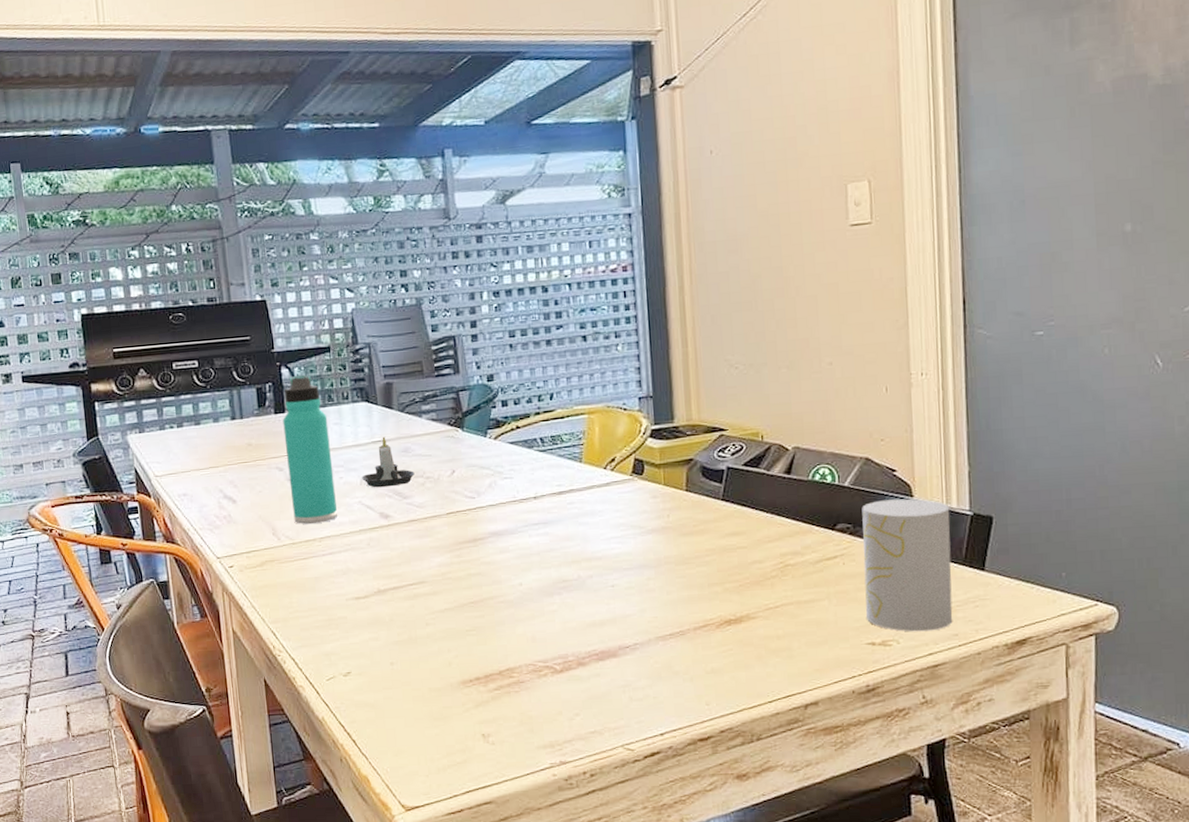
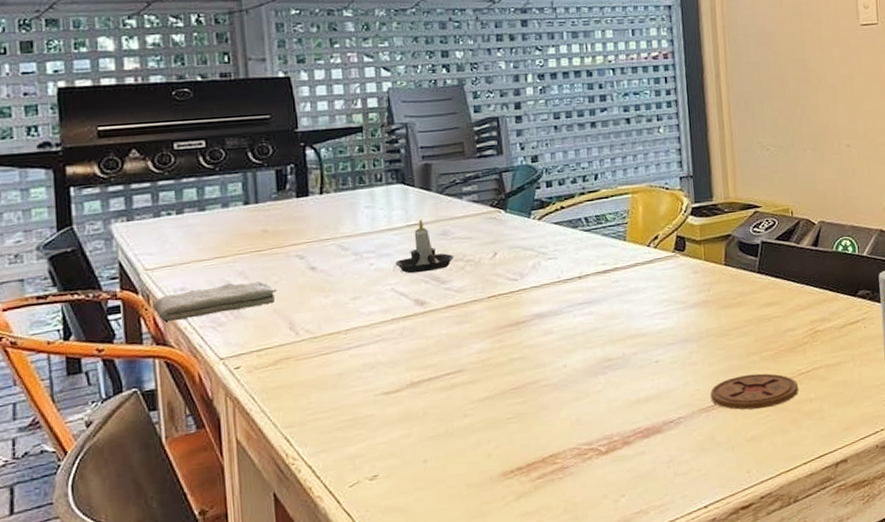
washcloth: none [162,490,261,523] -> present [153,281,277,322]
thermos bottle: present [283,374,338,524] -> none [306,155,368,316]
coaster: none [668,605,766,642] -> present [710,373,799,410]

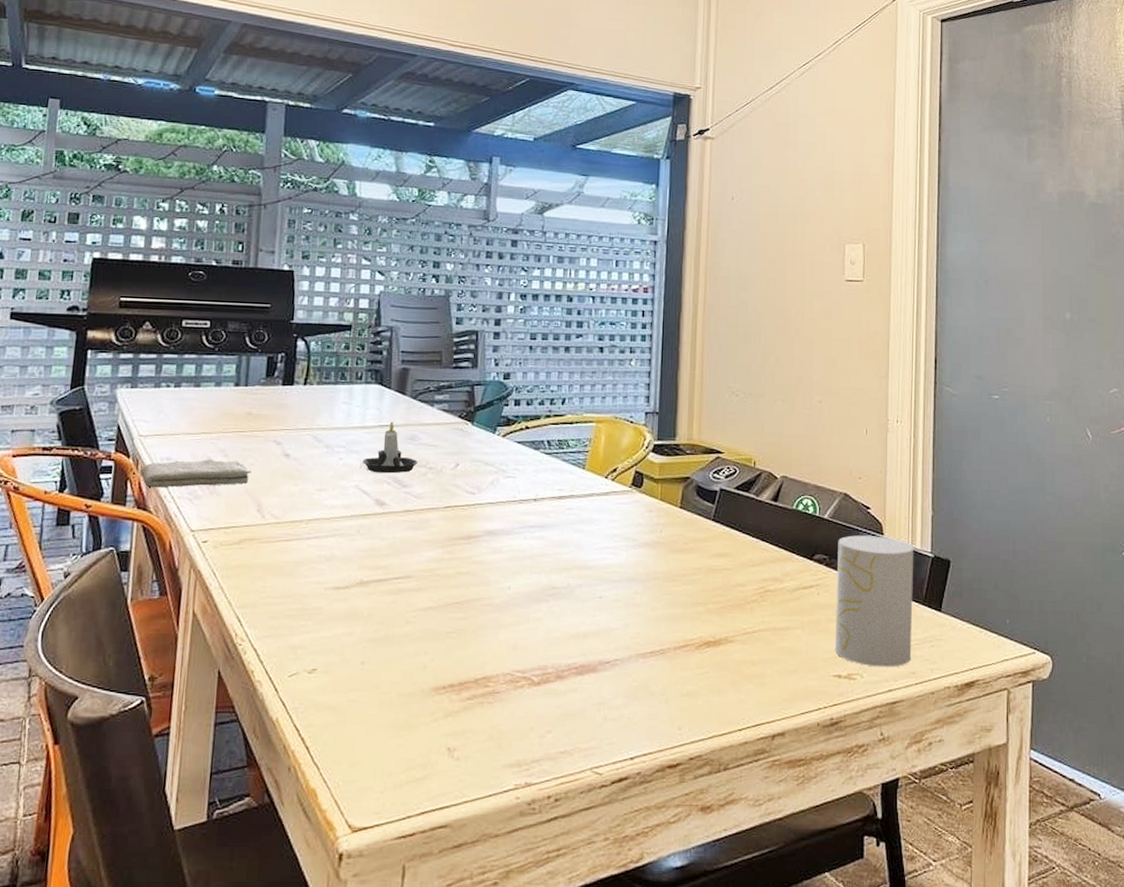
coaster: present [710,373,799,410] -> none [650,625,742,664]

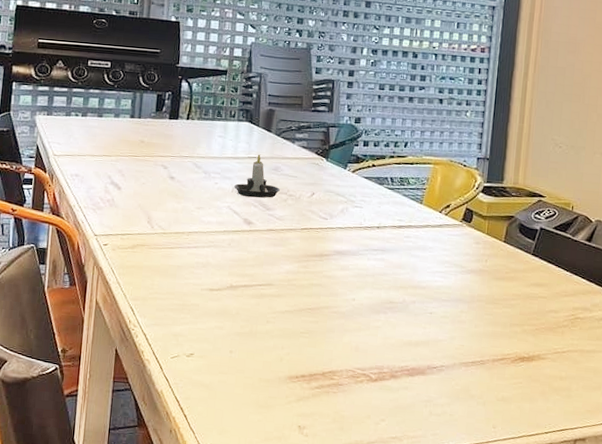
washcloth: present [140,459,251,488] -> none [54,177,143,200]

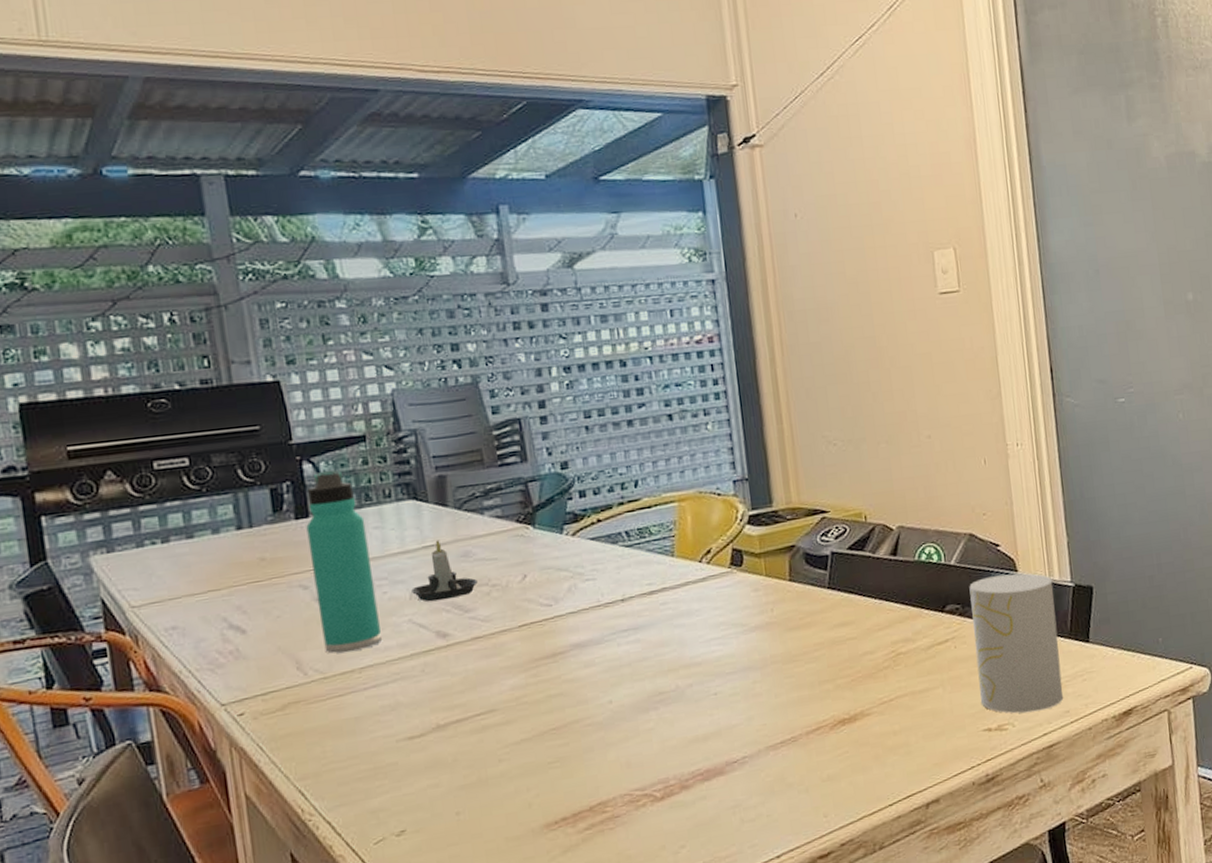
thermos bottle: none [168,89,214,219] -> present [306,469,383,653]

